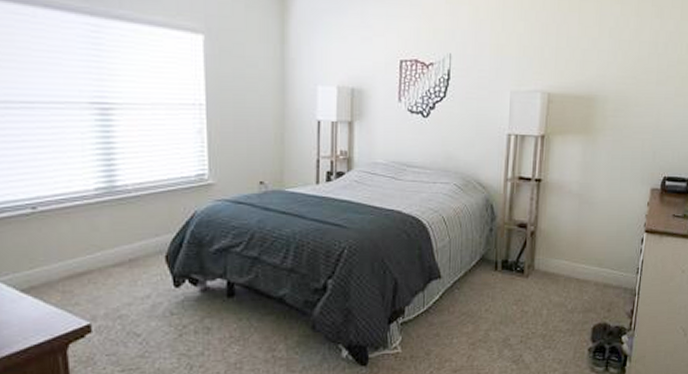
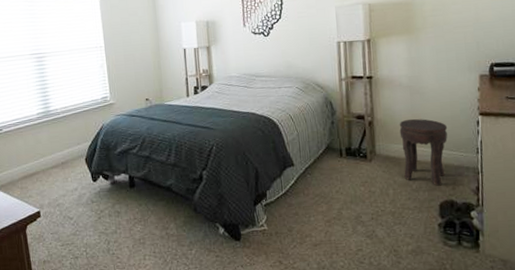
side table: none [561,231,612,307] -> present [399,118,448,186]

